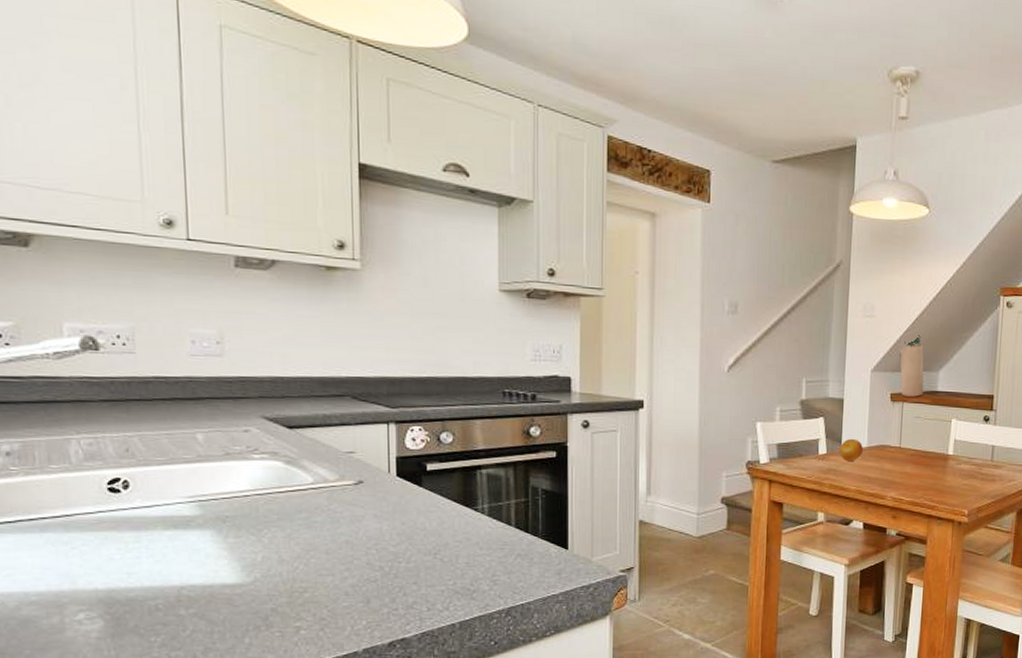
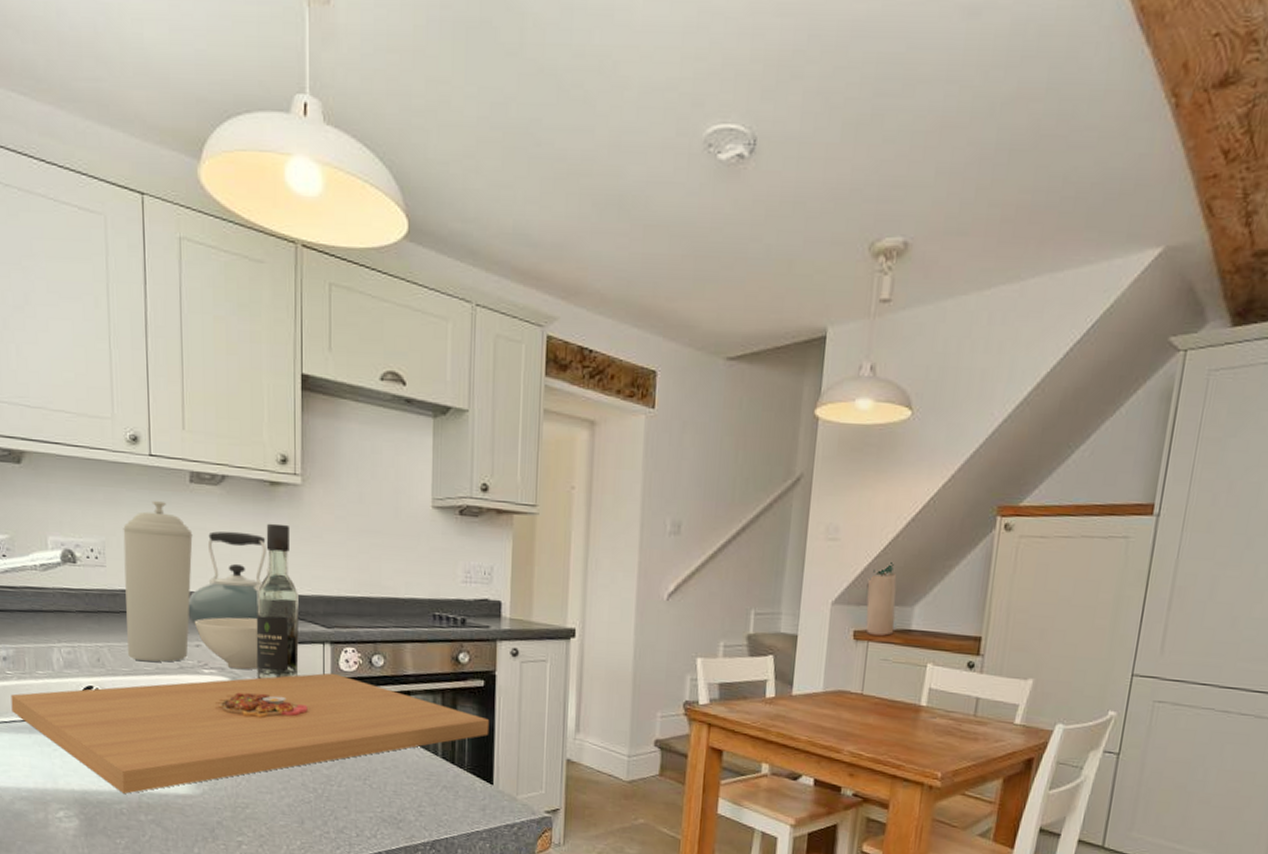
platter: none [16,451,563,588] -> present [10,672,490,794]
canister: none [156,286,239,449] -> present [123,501,193,662]
kettle: none [234,315,327,411] -> present [188,531,269,625]
bowl: none [241,400,316,453] -> present [194,617,258,670]
bottle: none [312,307,362,462] -> present [256,523,299,680]
fruit: present [839,438,863,462] -> none [789,681,818,708]

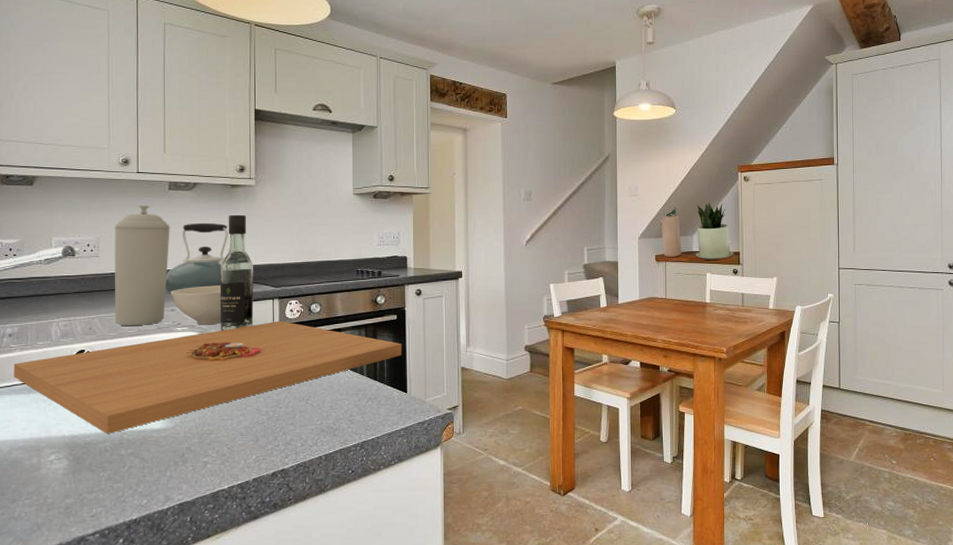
planter: none [914,559,973,646] -> present [696,203,734,261]

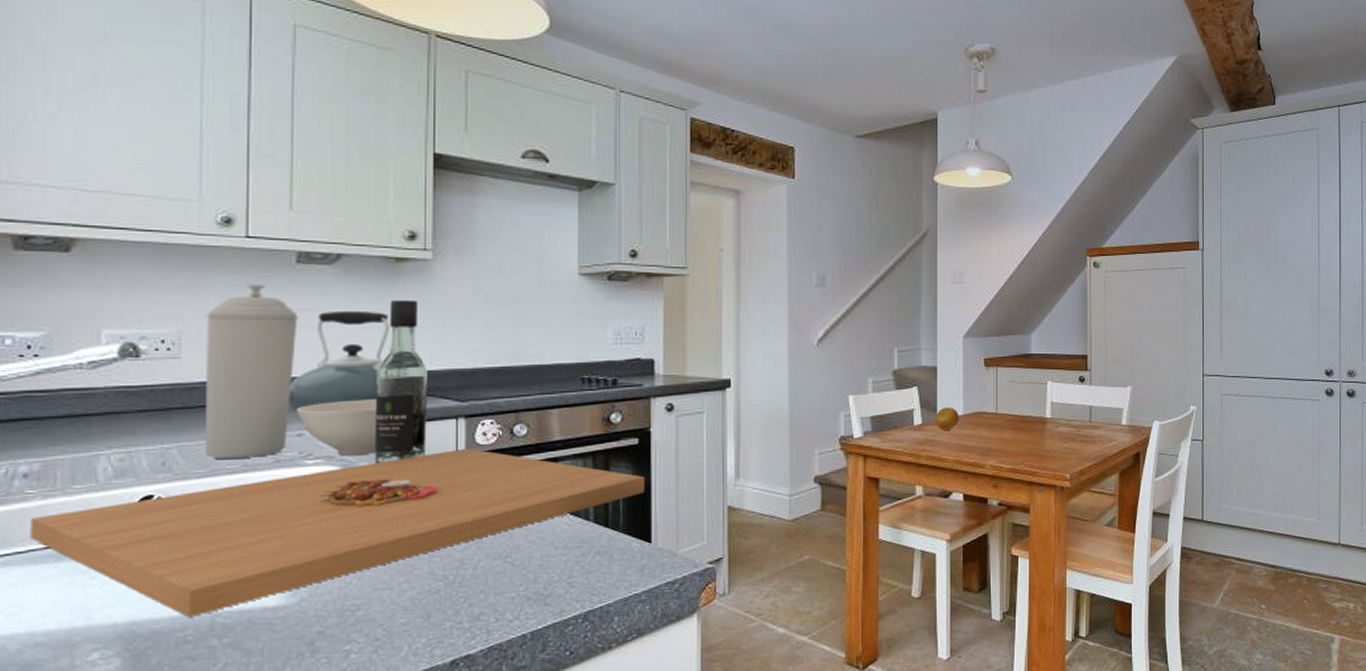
fruit: none [616,293,636,312] -> present [934,407,959,431]
vase: present [660,207,682,258] -> none [991,299,1017,362]
planter: present [696,203,734,261] -> none [1034,294,1081,366]

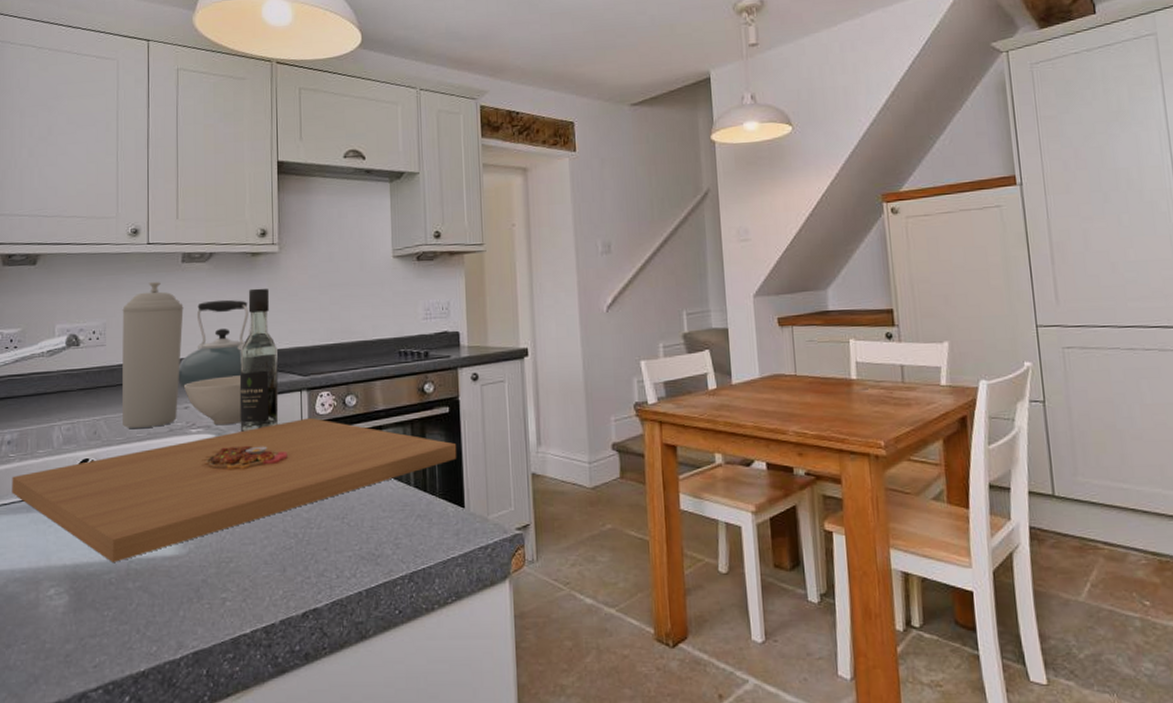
fruit: present [934,407,959,431] -> none [729,369,755,396]

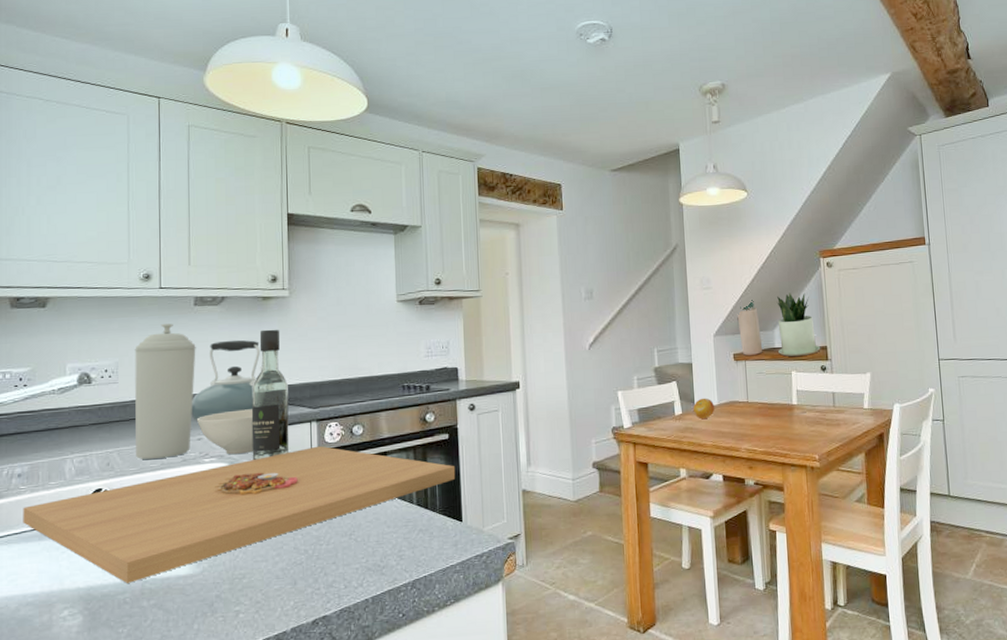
fruit: none [729,369,755,396] -> present [693,398,714,420]
vase: none [781,254,814,321] -> present [737,300,763,357]
planter: none [829,244,885,322] -> present [776,292,821,357]

